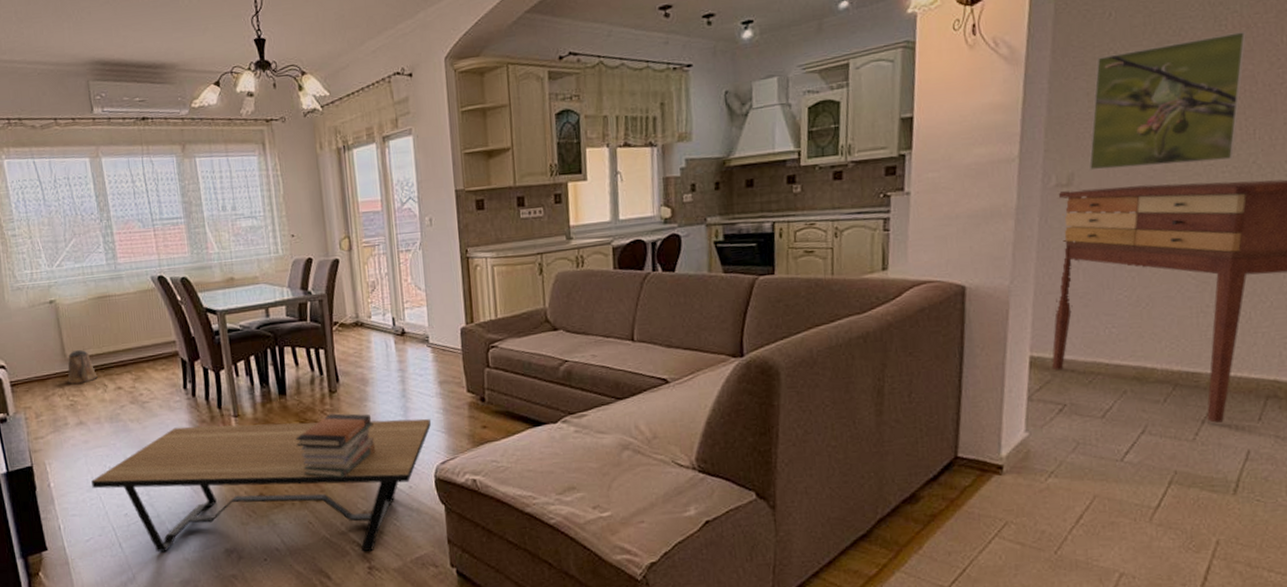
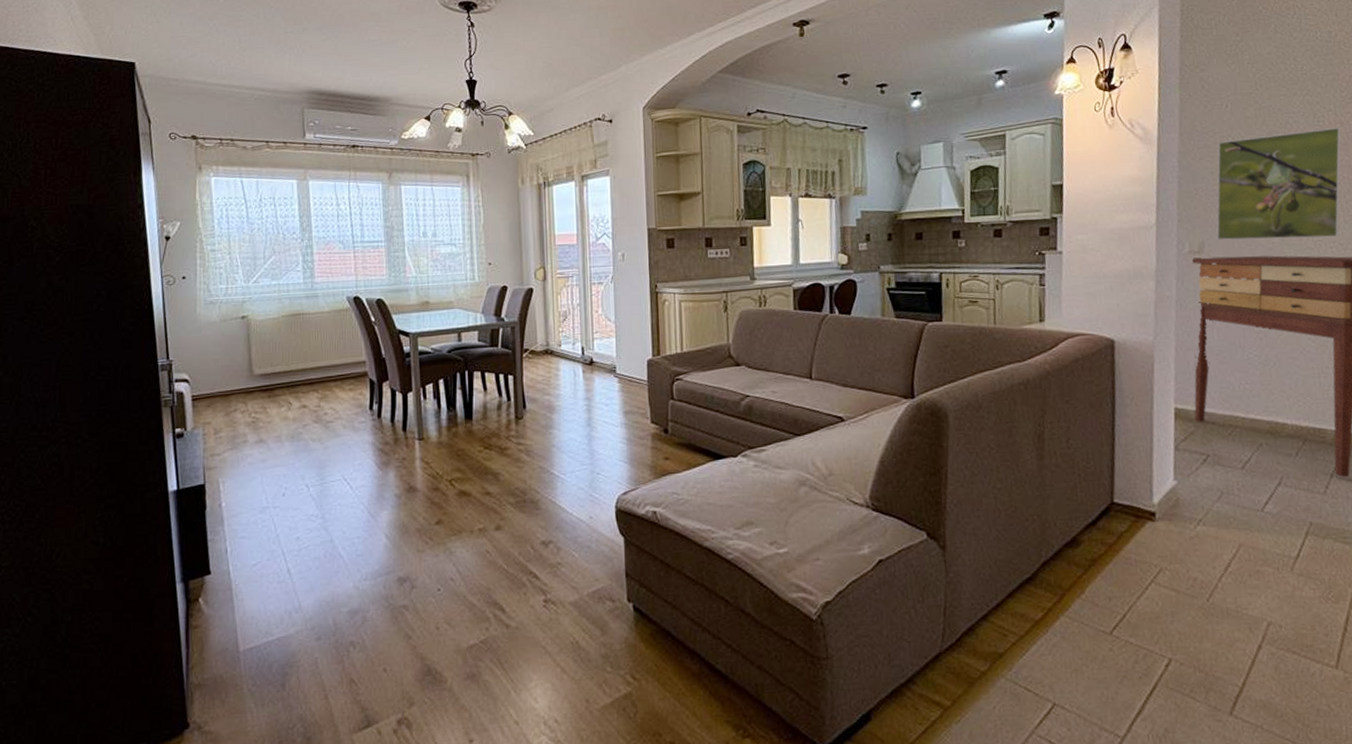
watering can: present [67,350,98,384] -> none [251,367,283,400]
coffee table: present [91,418,431,553] -> none [265,448,614,584]
book stack: present [295,413,376,478] -> none [478,440,558,506]

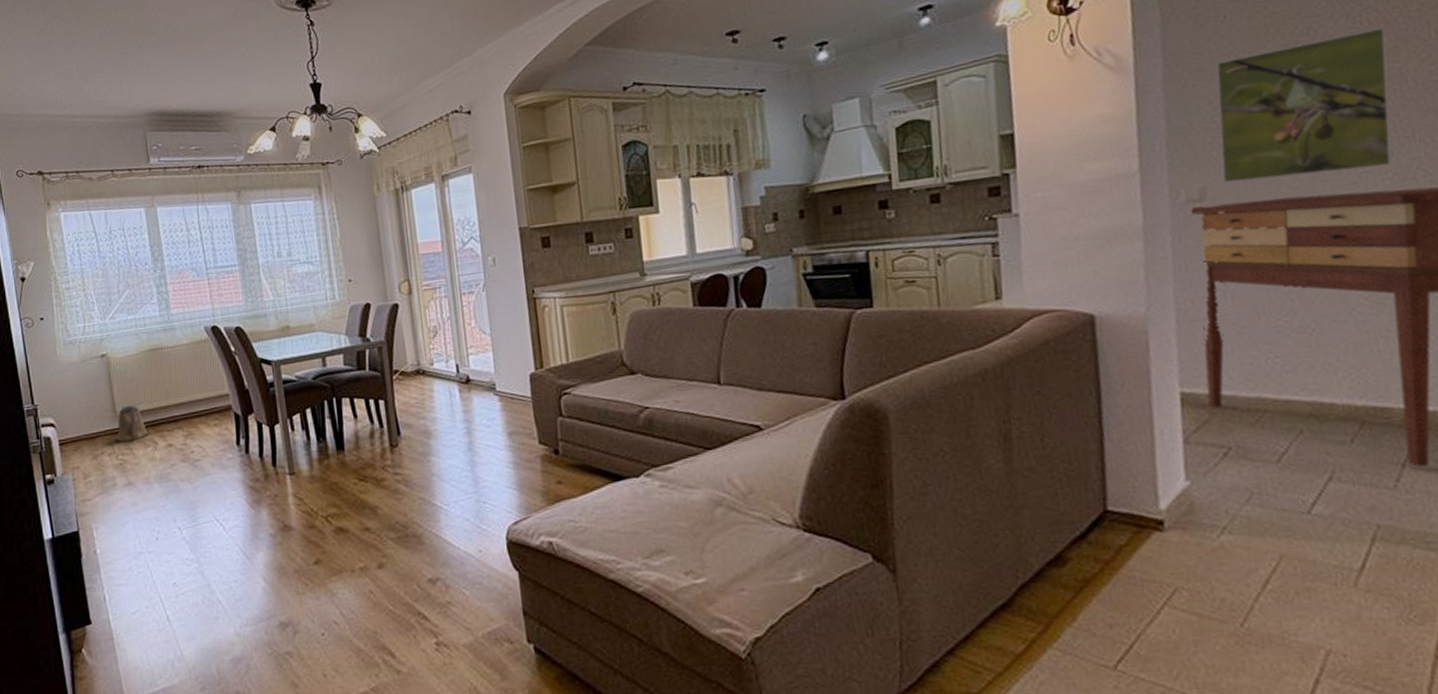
watering can: none [251,367,283,400] -> present [117,405,148,442]

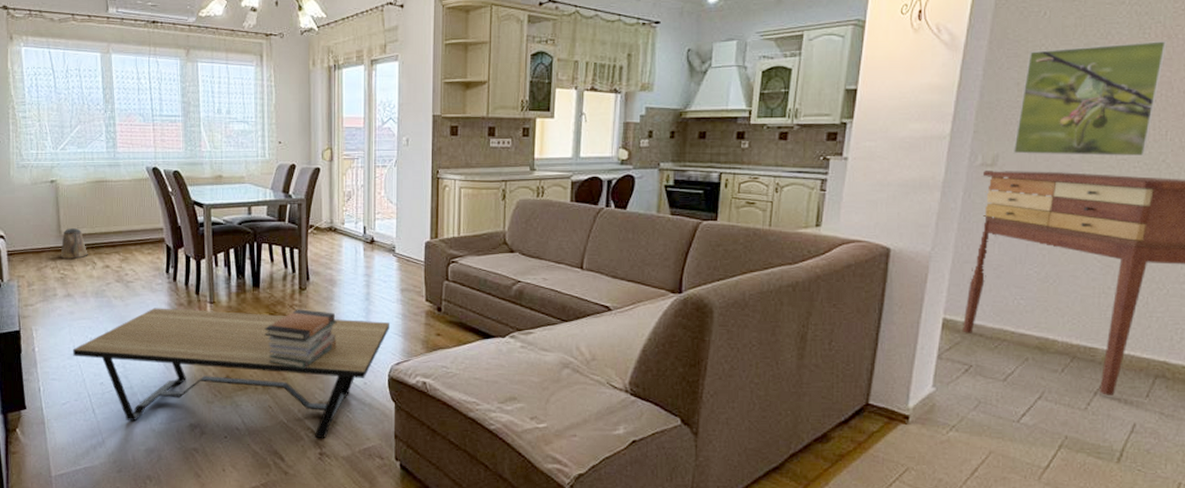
coffee table: none [139,474,501,627] -> present [73,308,389,439]
book stack: none [354,469,441,542] -> present [264,309,337,369]

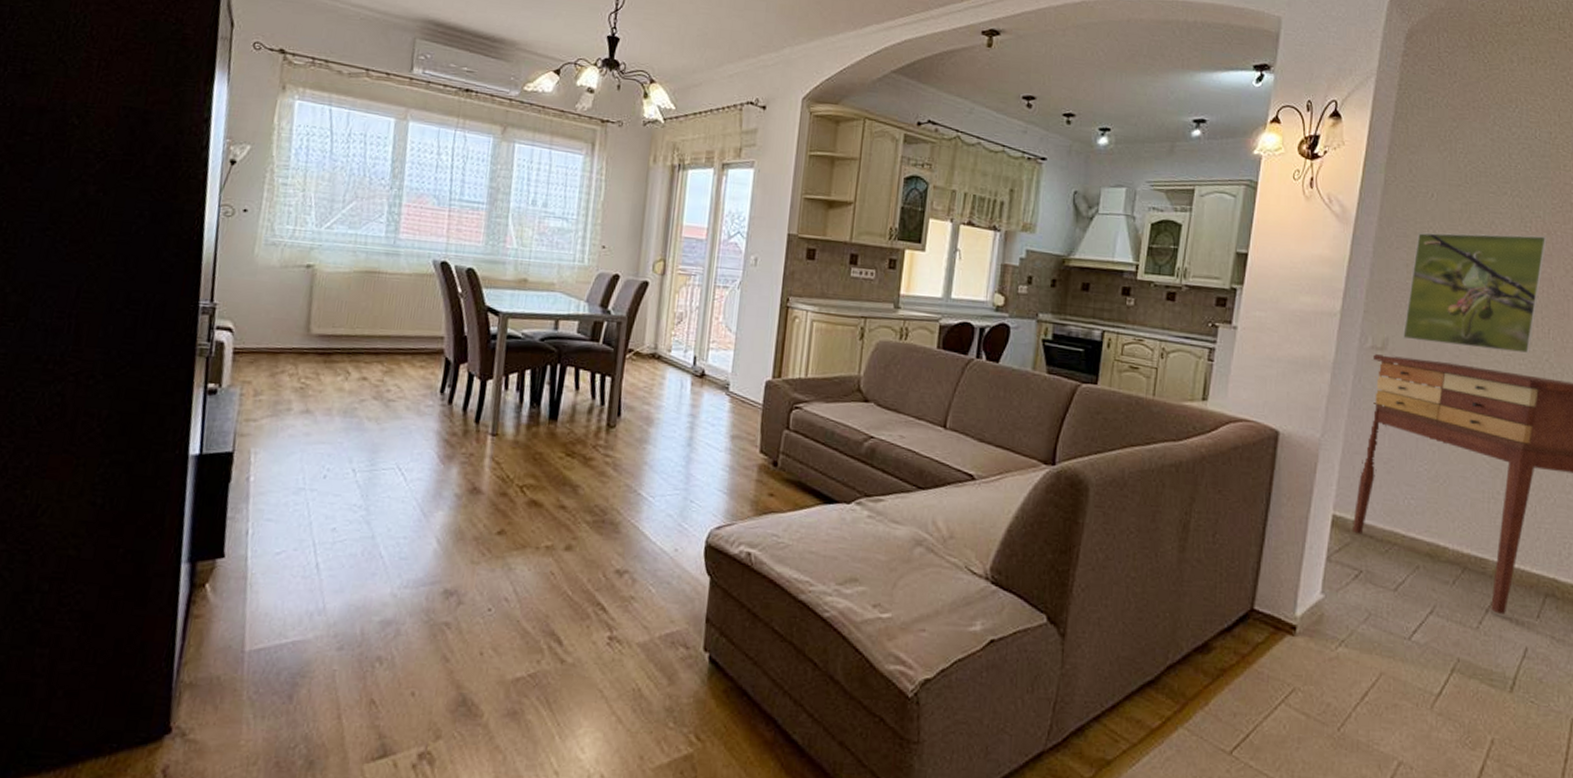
watering can: present [60,228,88,259] -> none [304,326,342,366]
coffee table: present [73,308,389,439] -> none [300,435,713,619]
book stack: present [264,309,337,369] -> none [556,451,649,527]

